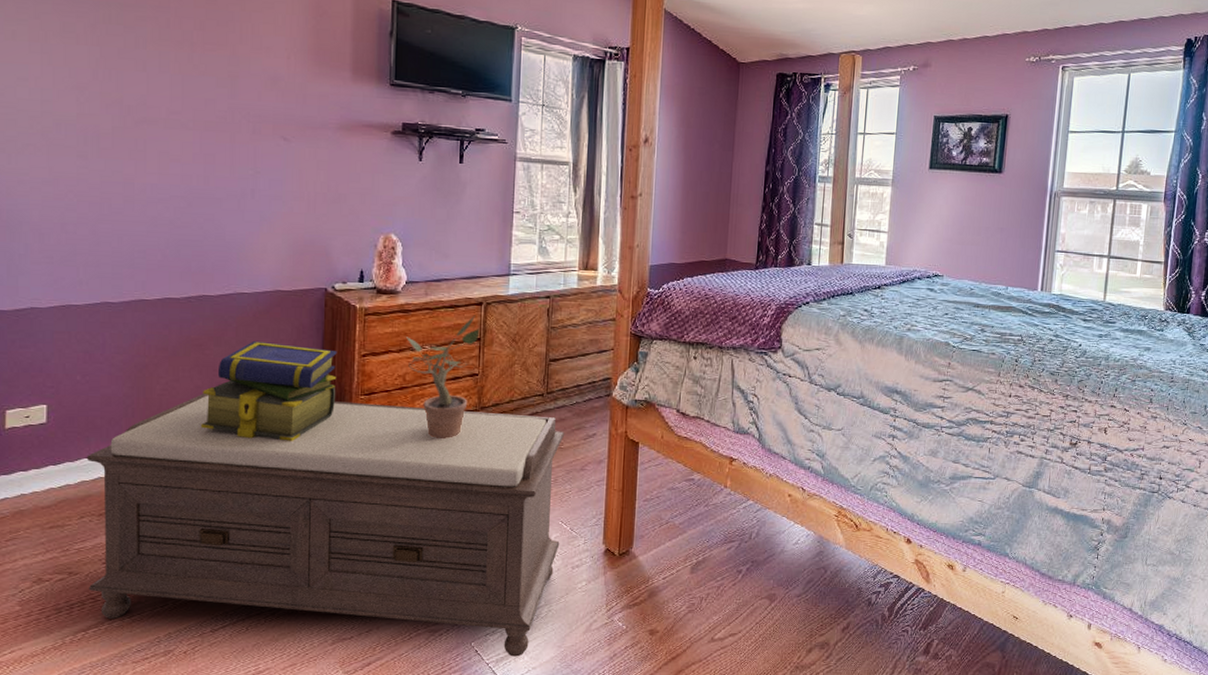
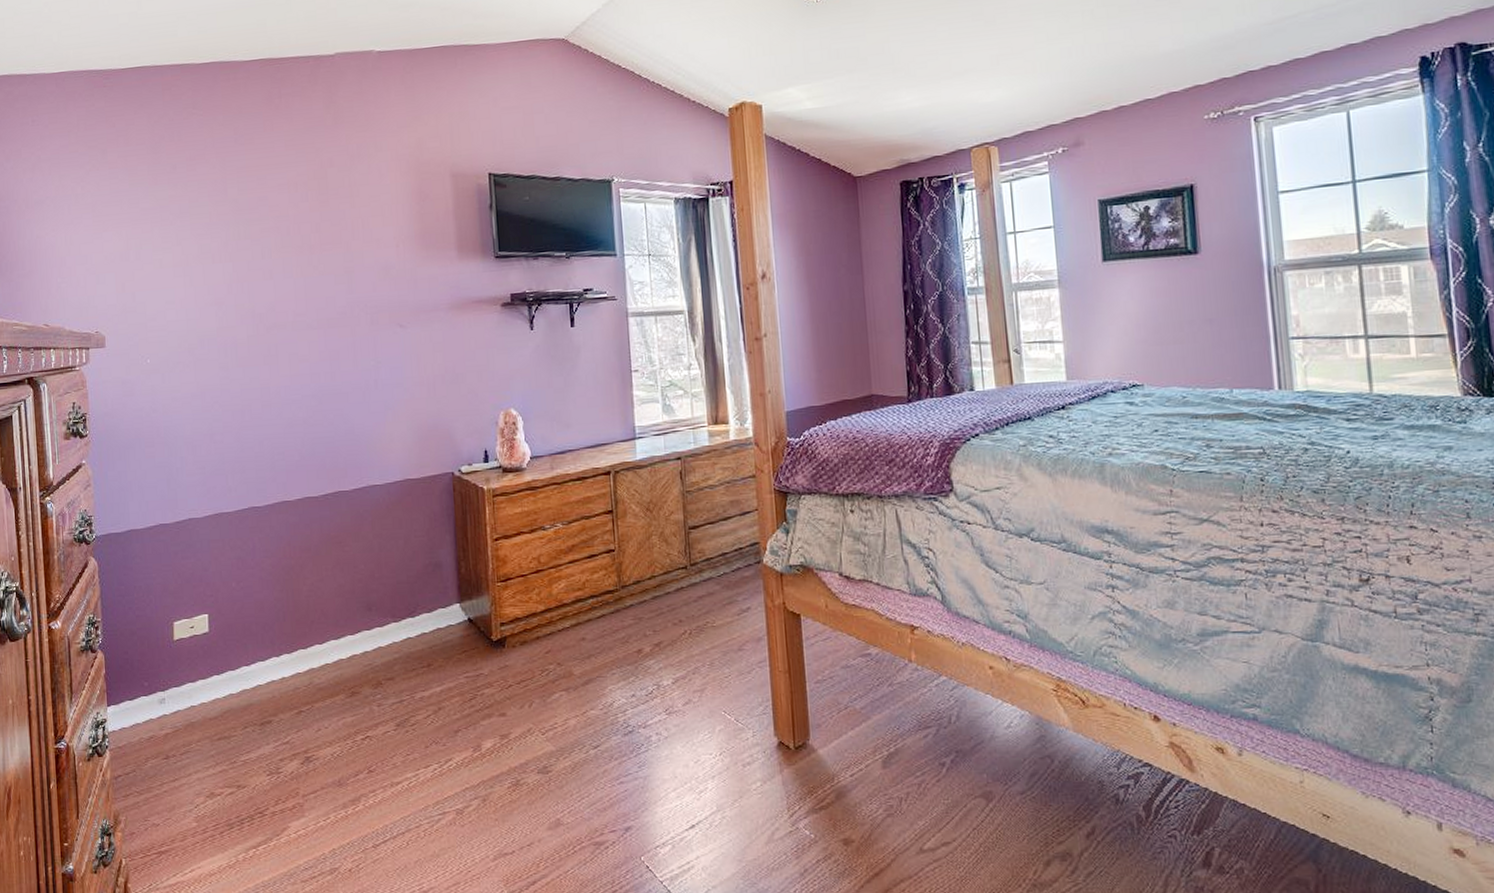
bench: present [86,394,565,657] -> none [245,590,726,873]
stack of books: present [200,340,337,441] -> none [346,533,473,637]
potted plant: present [405,315,480,438] -> none [535,485,611,624]

